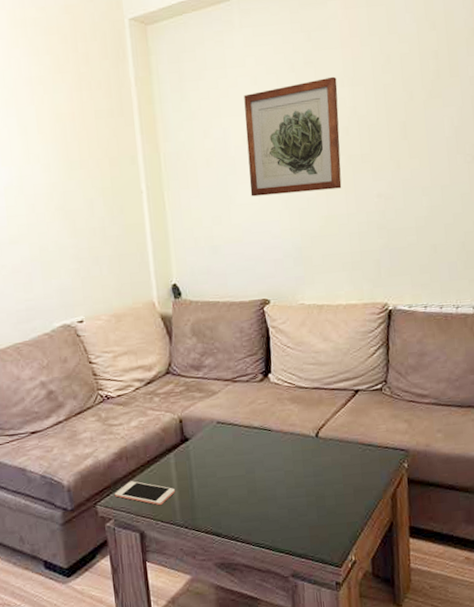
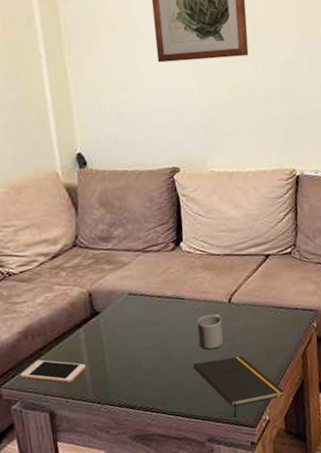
notepad: none [278,492,372,555] -> present [193,356,284,418]
mug: none [283,447,310,484] -> present [197,314,224,350]

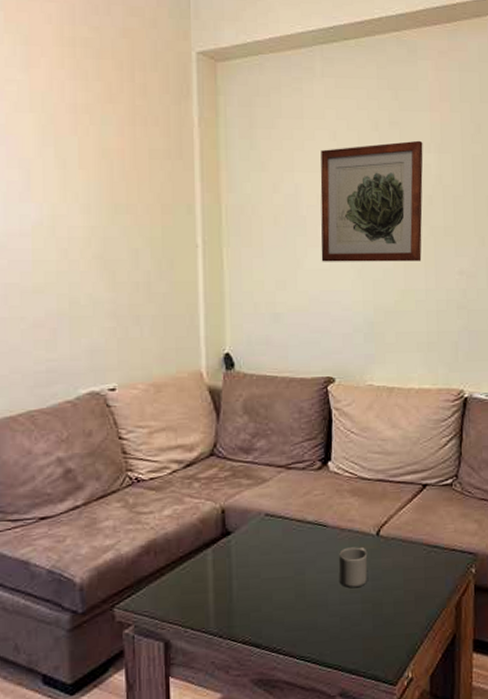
cell phone: present [20,359,87,383] -> none [137,580,211,610]
notepad: present [193,356,284,418] -> none [330,598,432,671]

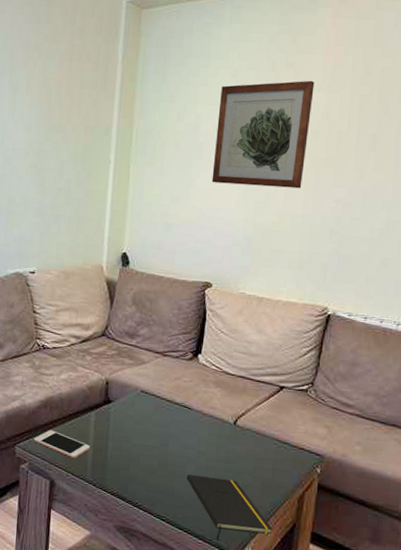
cell phone: none [137,580,211,610] -> present [33,430,91,459]
notepad: none [330,598,432,671] -> present [186,474,273,540]
mug: present [339,546,368,588] -> none [197,430,224,467]

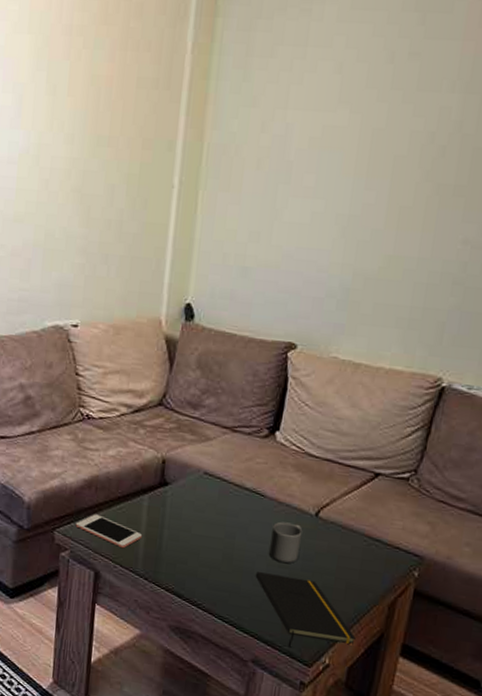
mug: none [197,430,224,467] -> present [269,521,303,564]
wall art: present [211,80,315,189] -> none [302,76,447,224]

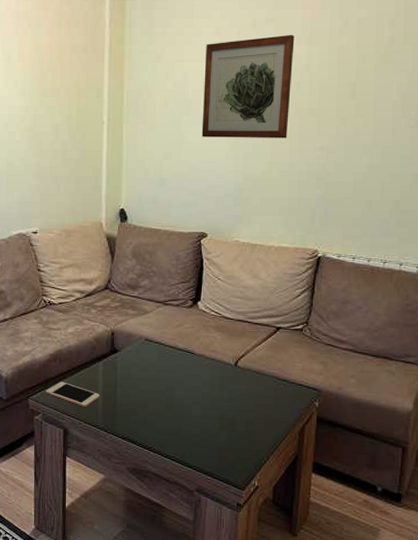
notepad: present [255,572,356,648] -> none [193,416,277,476]
mug: present [269,521,303,564] -> none [202,373,226,407]
wall art: none [302,76,447,224] -> present [201,34,295,139]

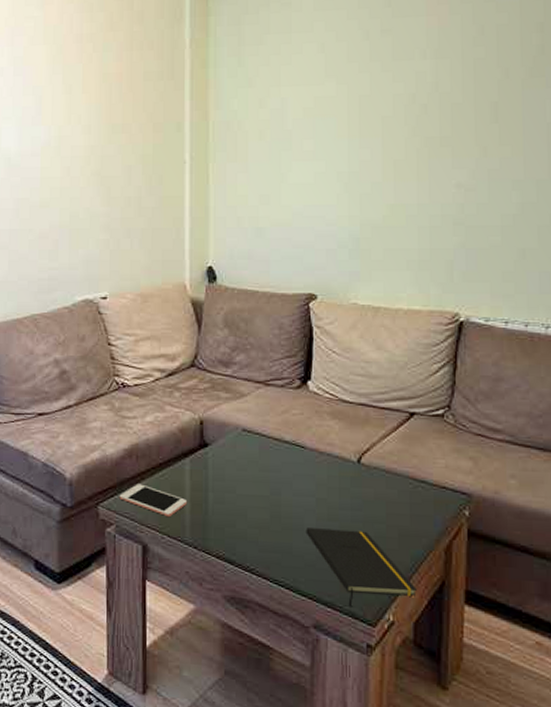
notepad: none [193,416,277,476] -> present [306,528,417,607]
wall art: present [201,34,295,139] -> none [306,47,418,176]

